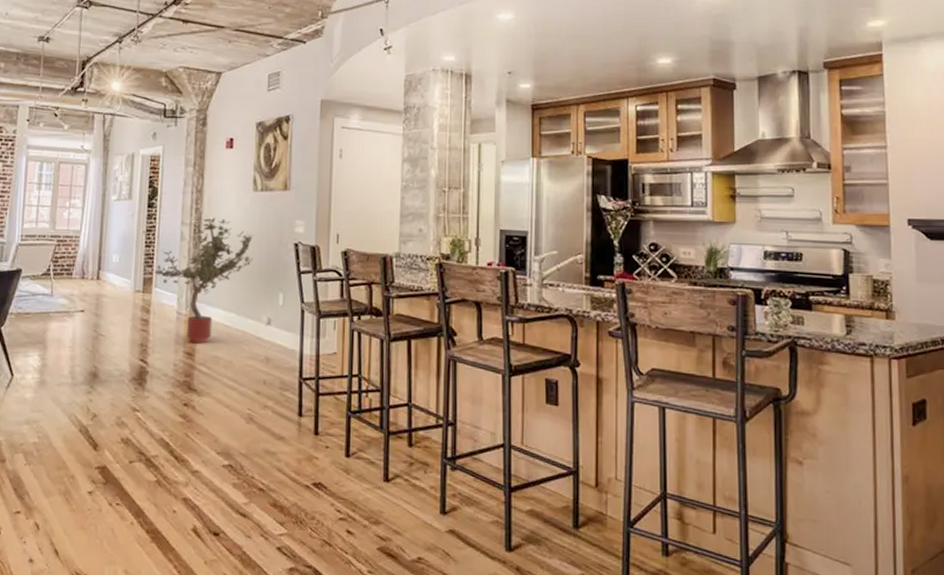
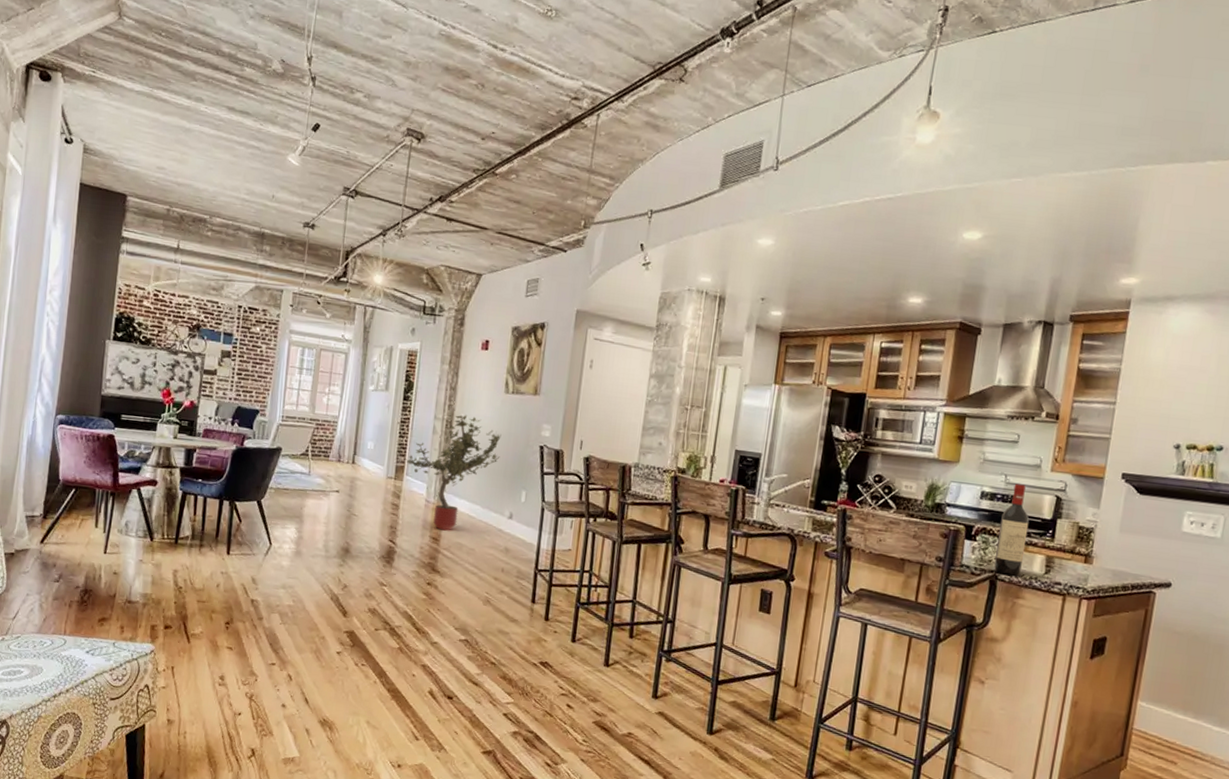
wine bottle: none [790,240,821,340] -> present [994,484,1030,576]

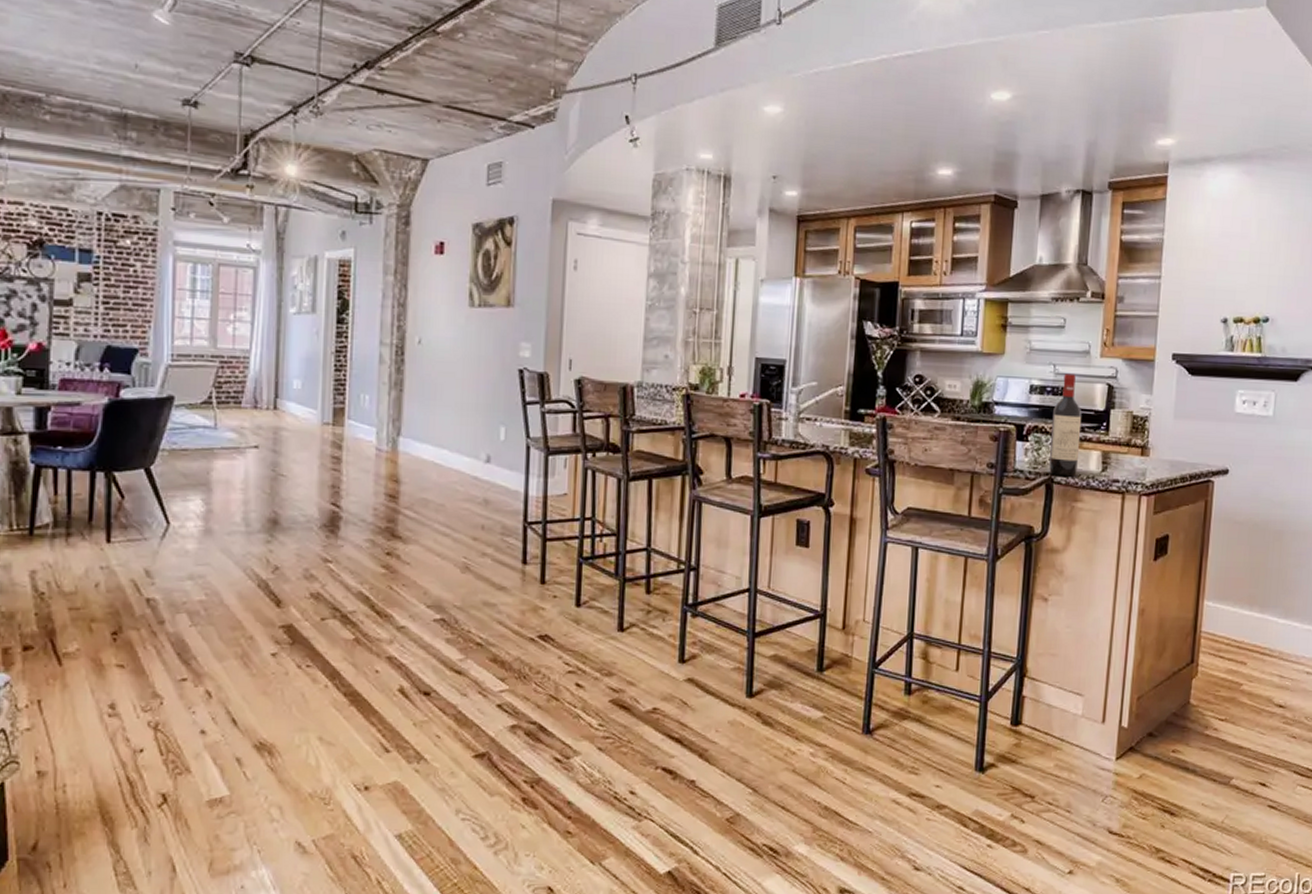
potted tree: present [406,415,501,531] -> none [346,337,469,485]

